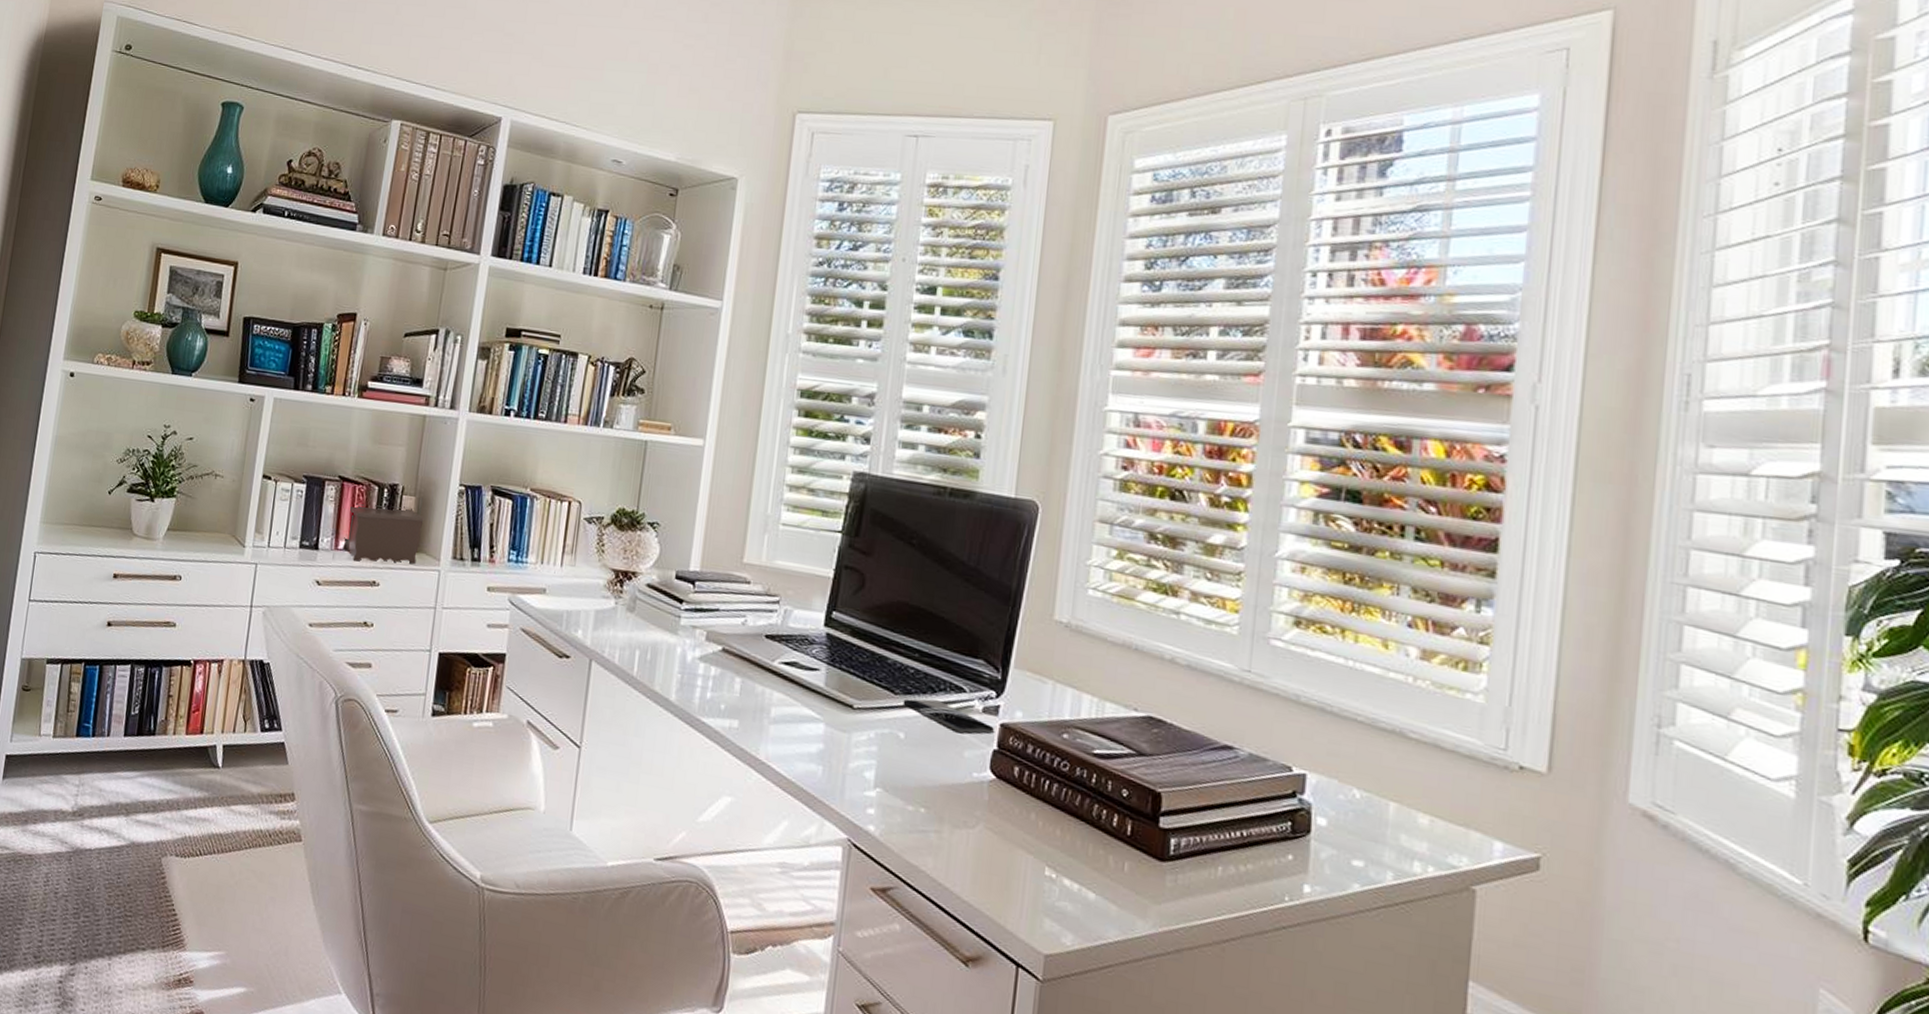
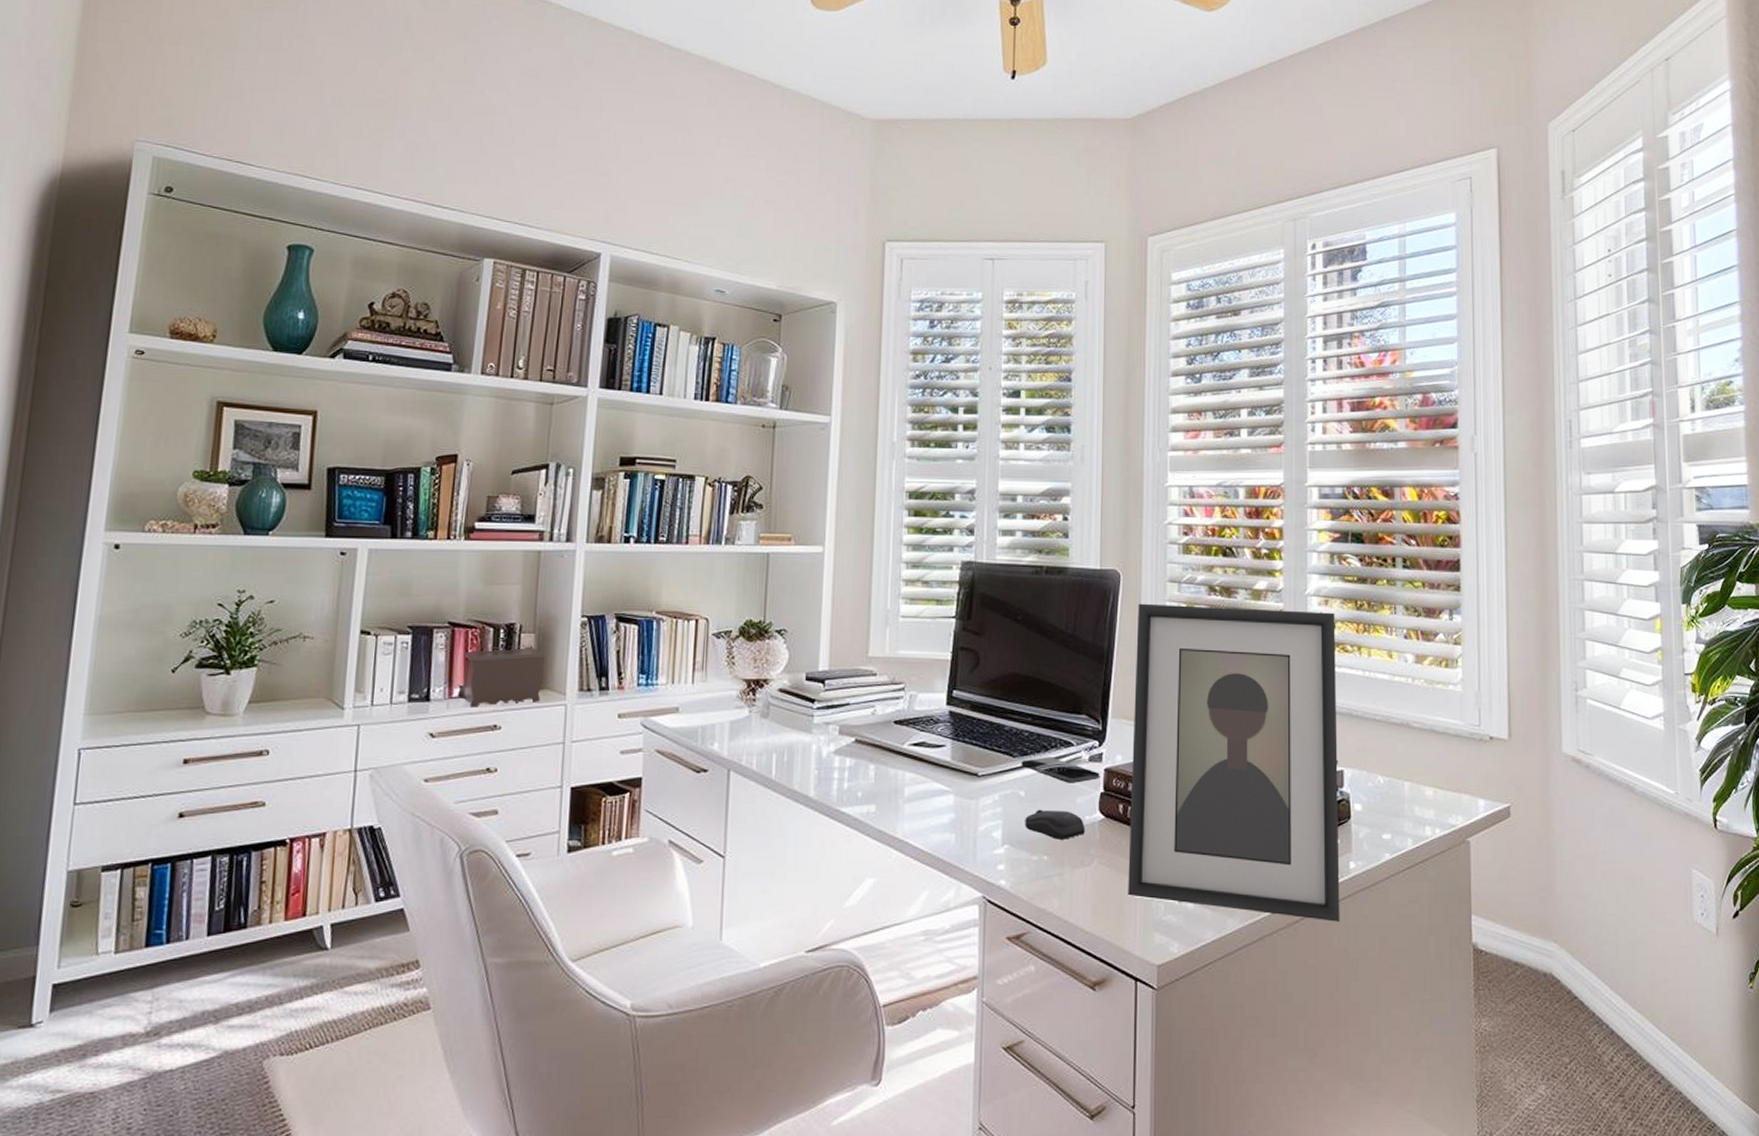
computer mouse: none [902,755,972,795] -> present [1025,809,1085,839]
picture frame: none [1016,542,1314,952] -> present [1128,603,1340,922]

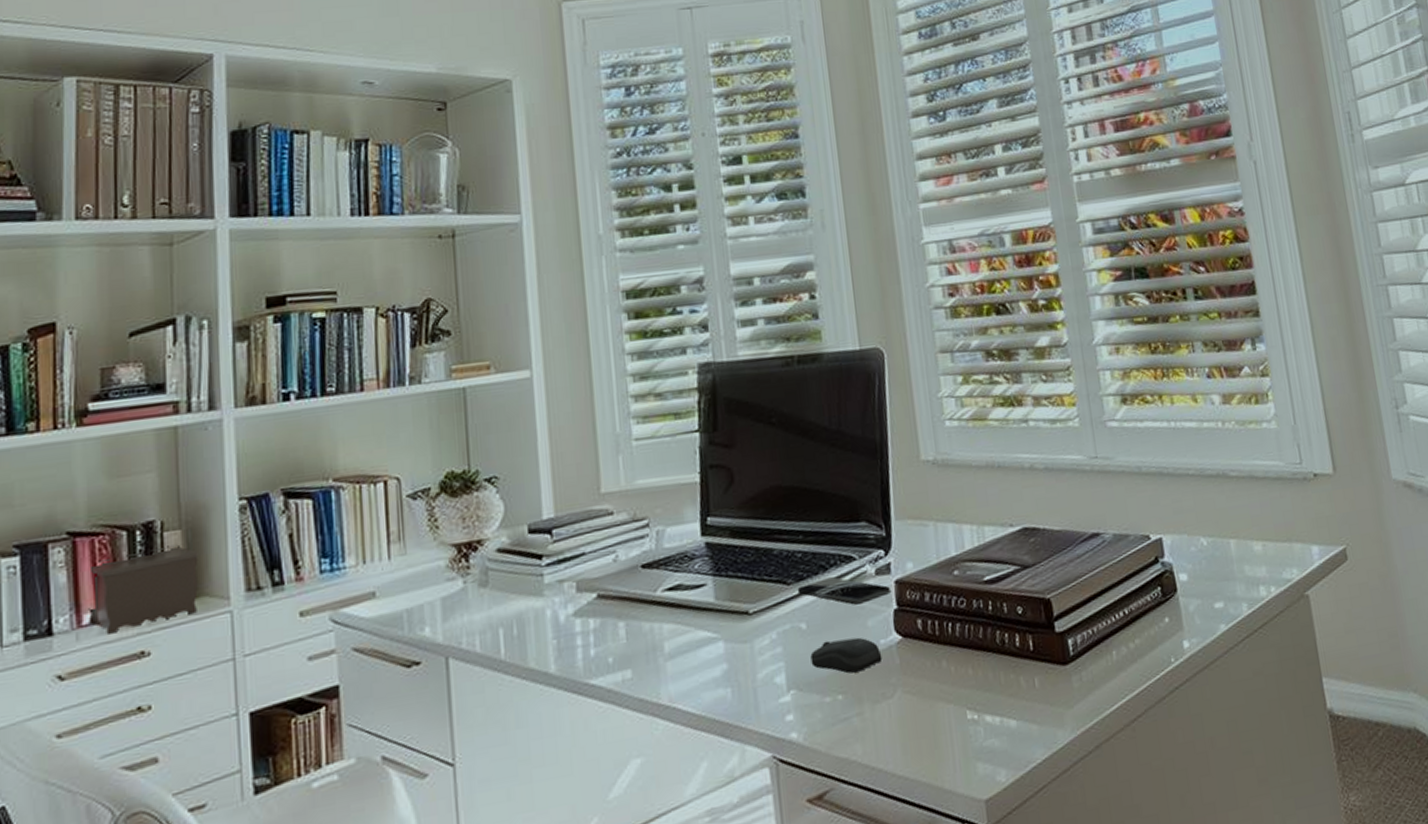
picture frame: present [1128,603,1340,922] -> none [908,360,1182,725]

